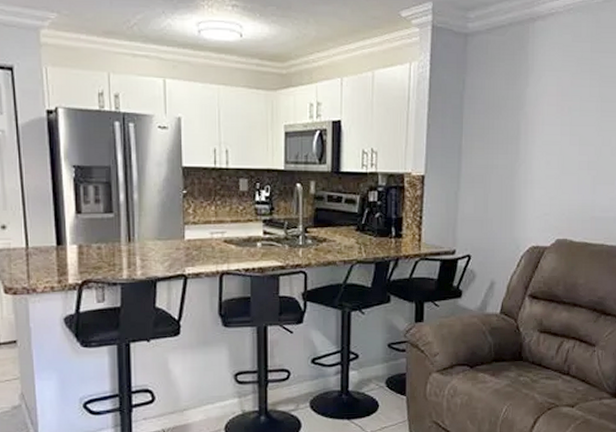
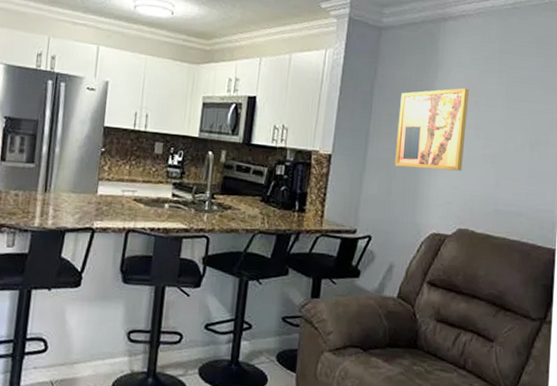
wall art: none [490,93,562,182] -> present [395,88,470,171]

